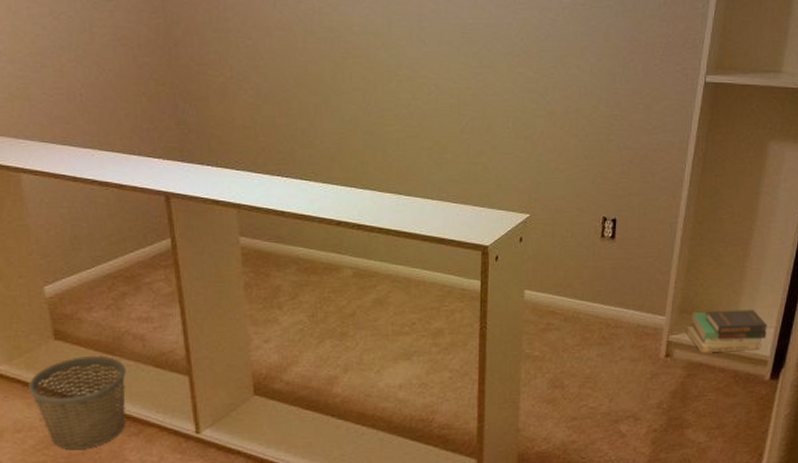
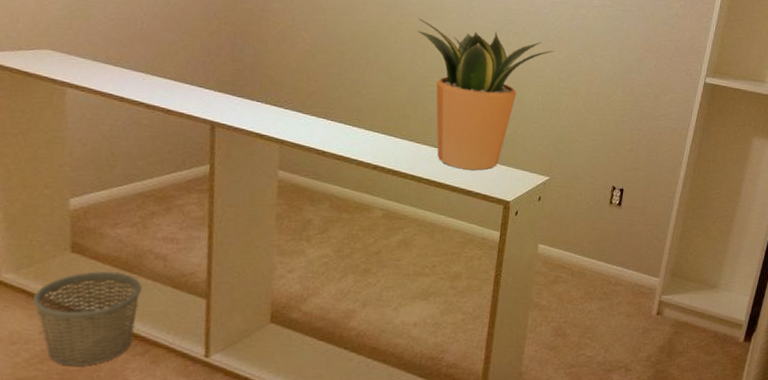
potted plant: none [365,50,522,215] -> present [417,18,554,171]
books: present [685,310,767,353] -> none [675,277,744,315]

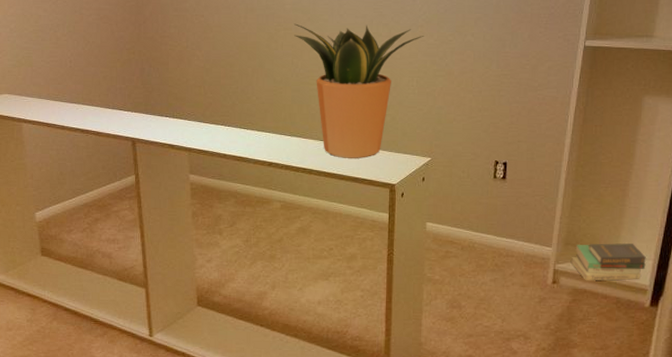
basket: present [32,271,142,366] -> none [19,269,96,346]
books: none [675,277,744,315] -> present [570,243,646,281]

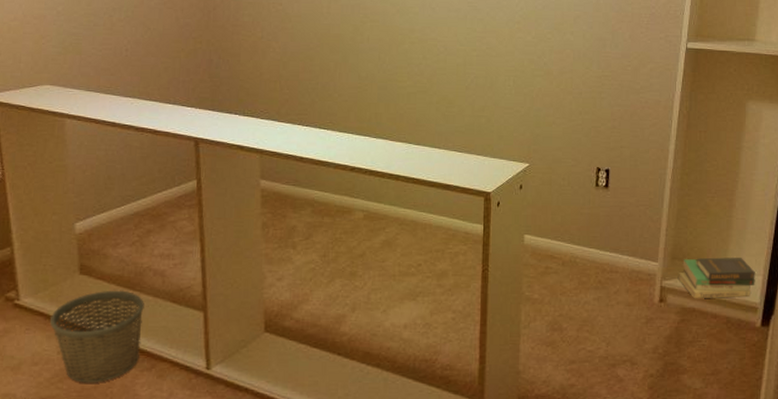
basket: none [19,269,96,346] -> present [49,290,144,383]
potted plant: present [294,23,424,158] -> none [382,15,521,164]

